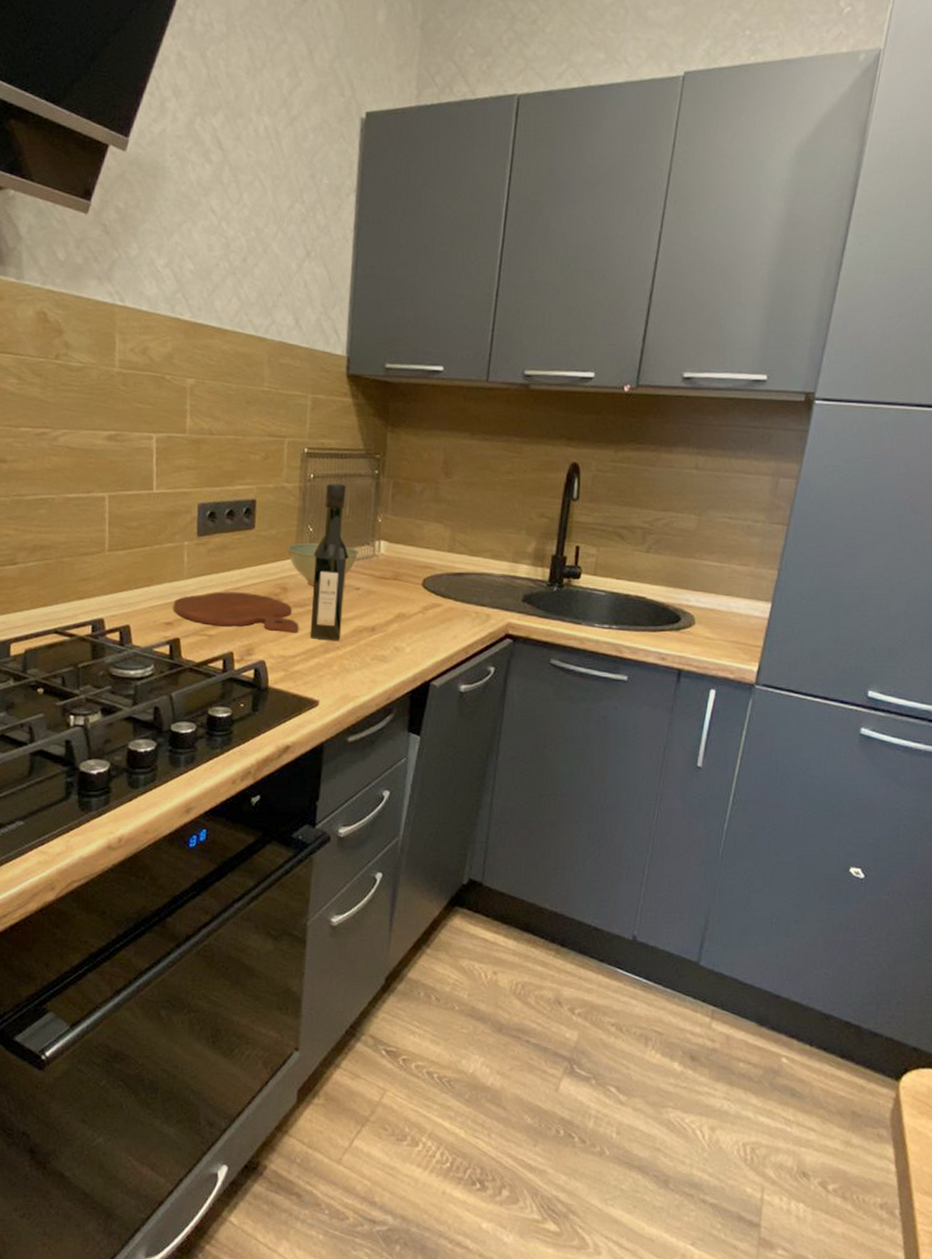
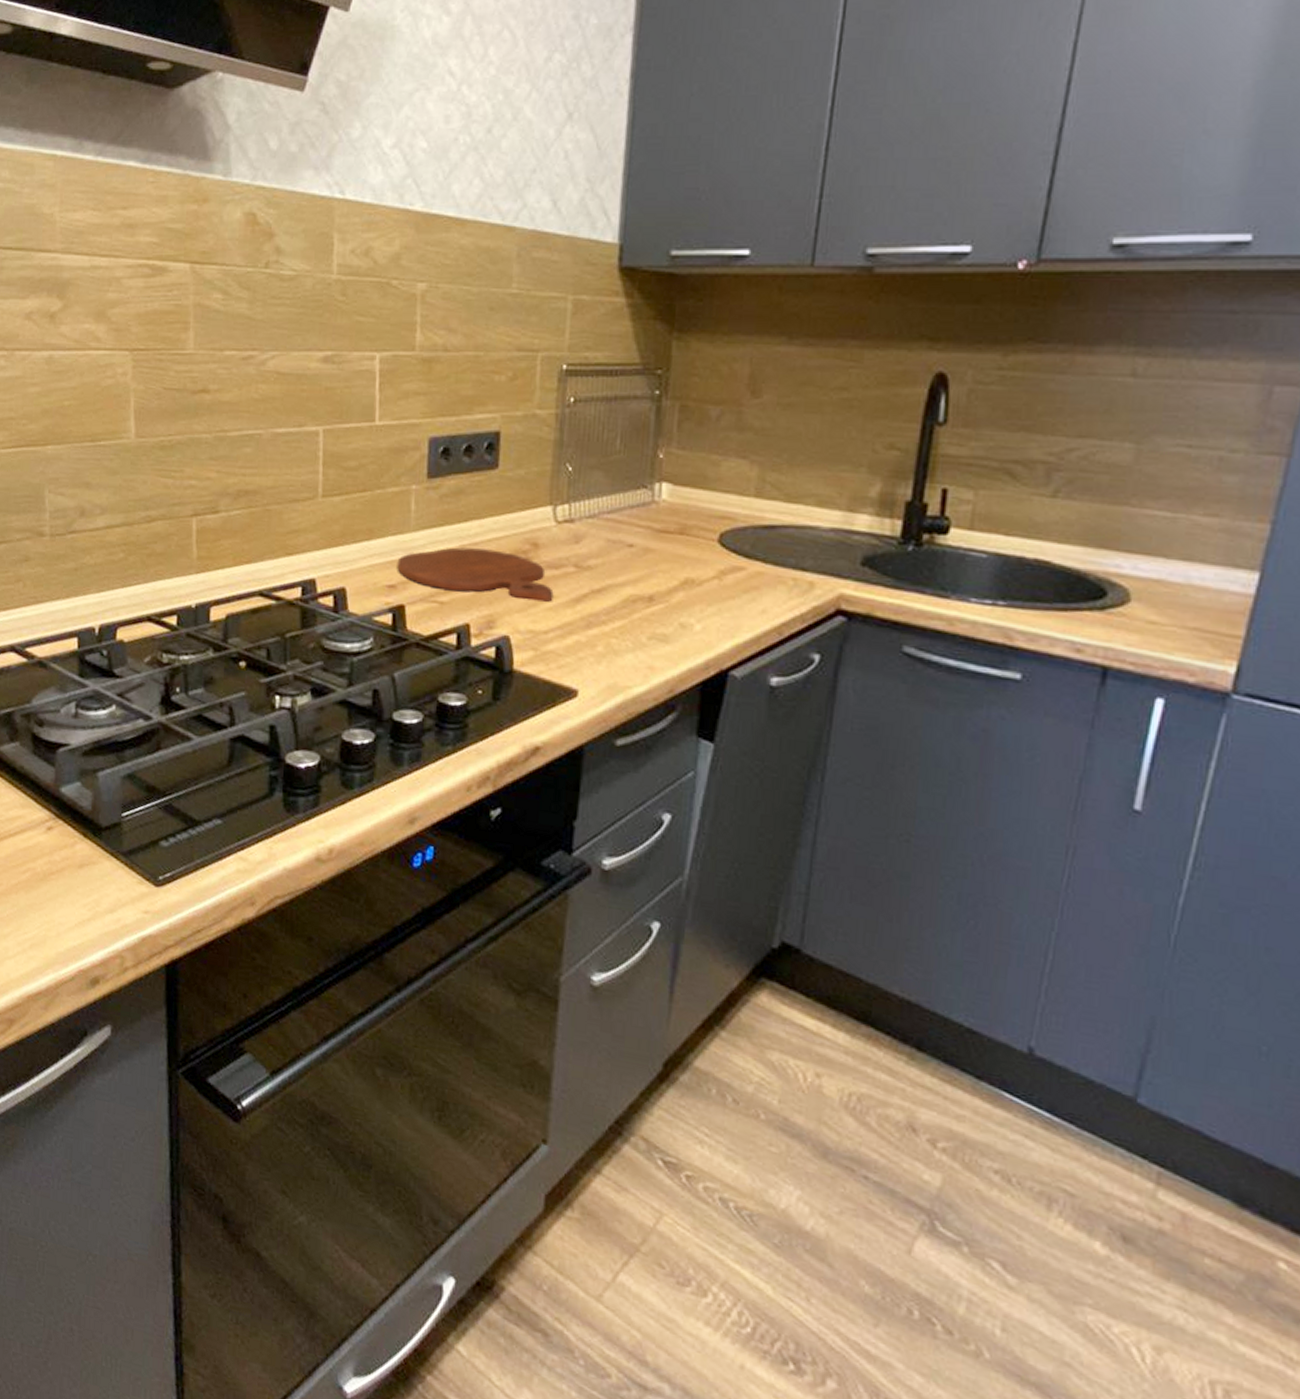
bowl: present [287,542,358,586] -> none [538,485,632,541]
bottle: present [310,483,349,640] -> none [567,408,620,613]

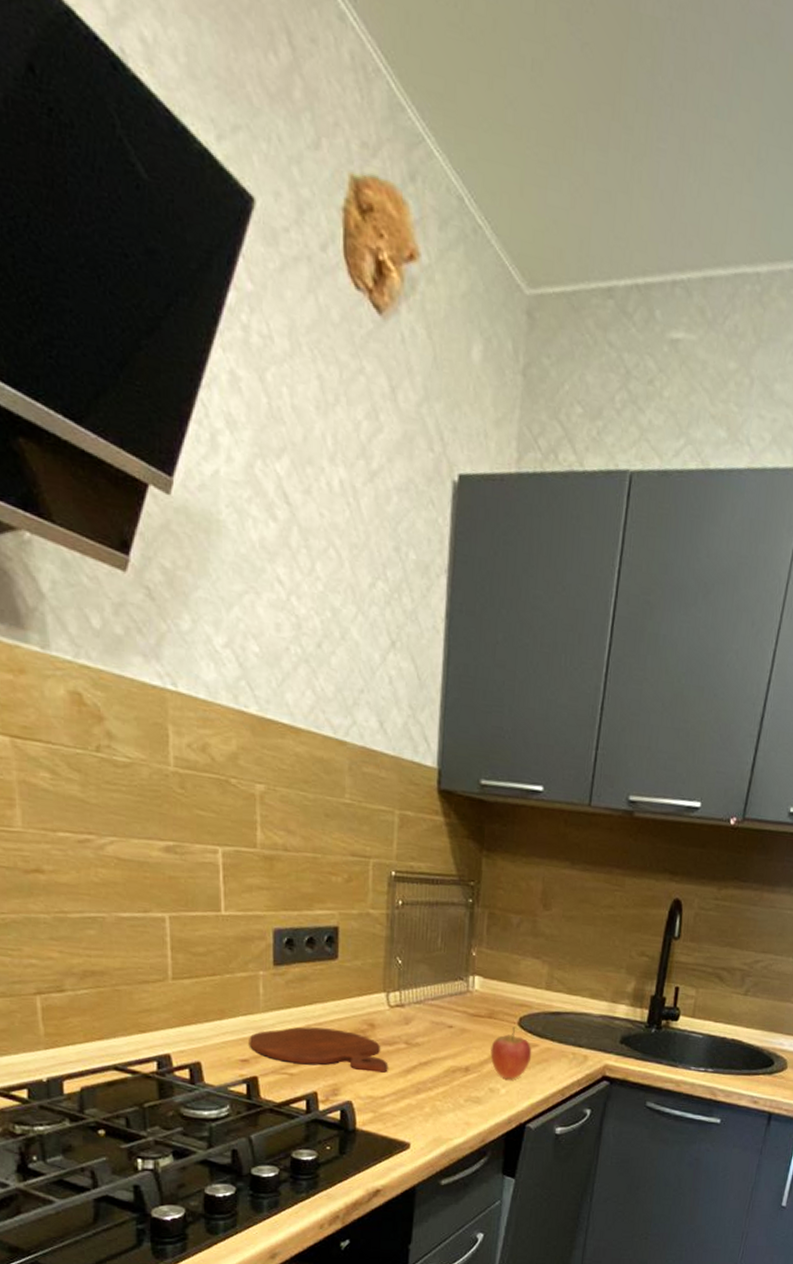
fruit: none [681,544,737,613] -> present [490,1026,532,1080]

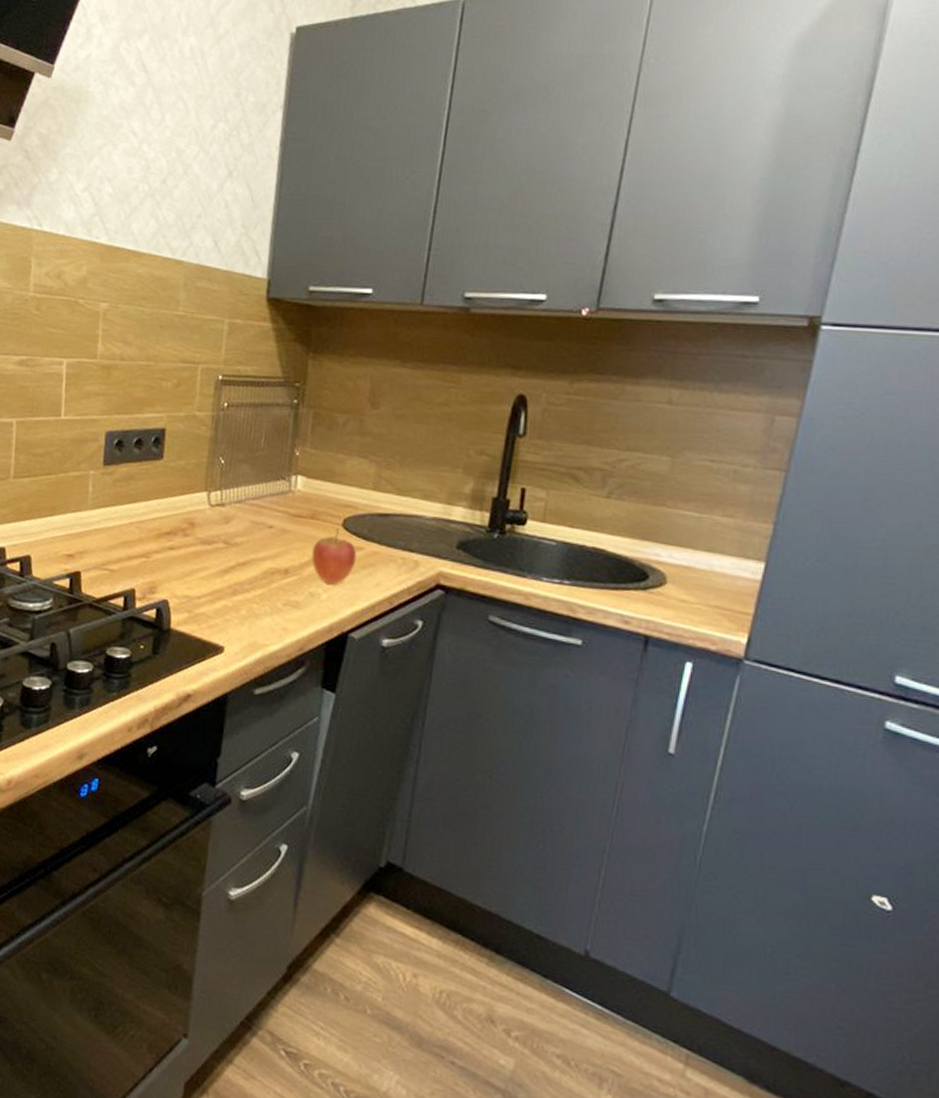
cutting board: present [249,1026,388,1073] -> none [75,524,206,572]

